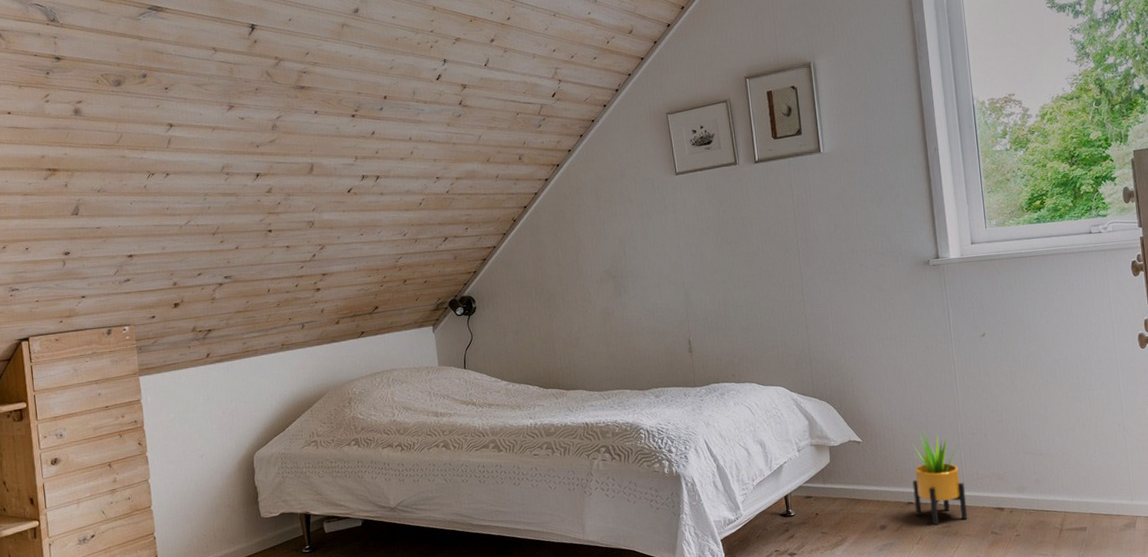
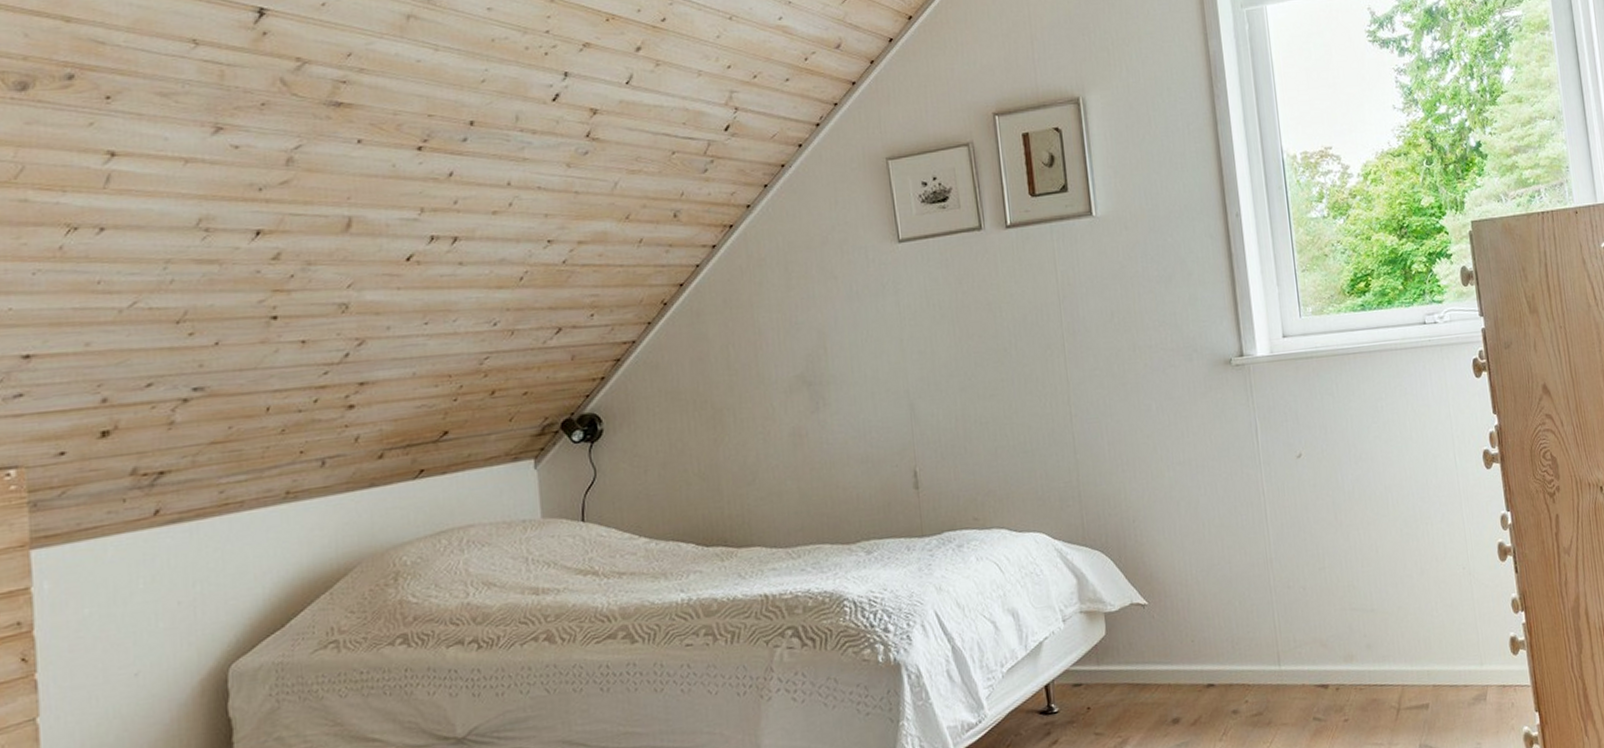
potted plant: present [912,430,968,525] -> none [1212,585,1284,713]

